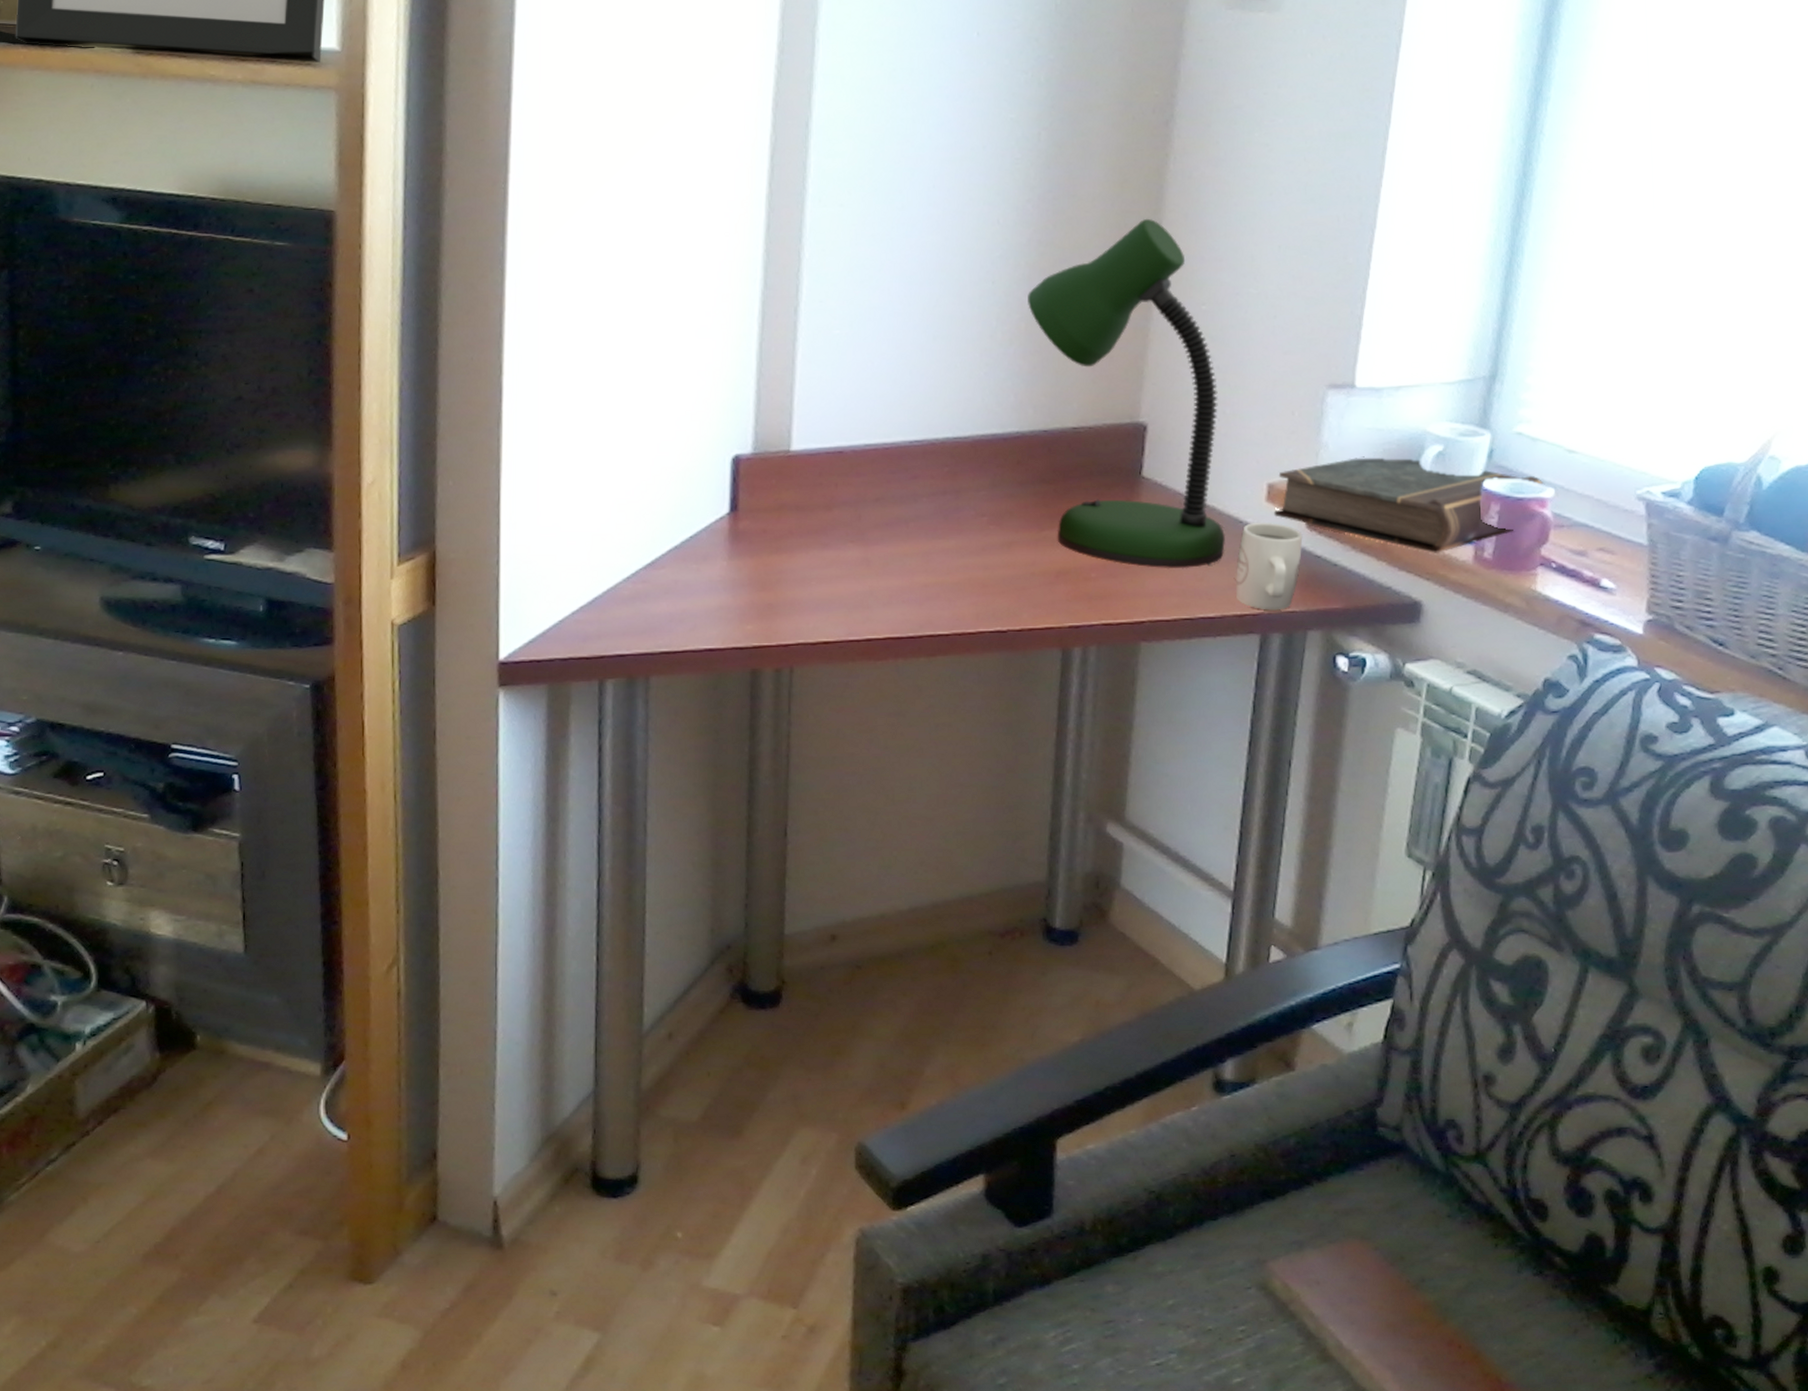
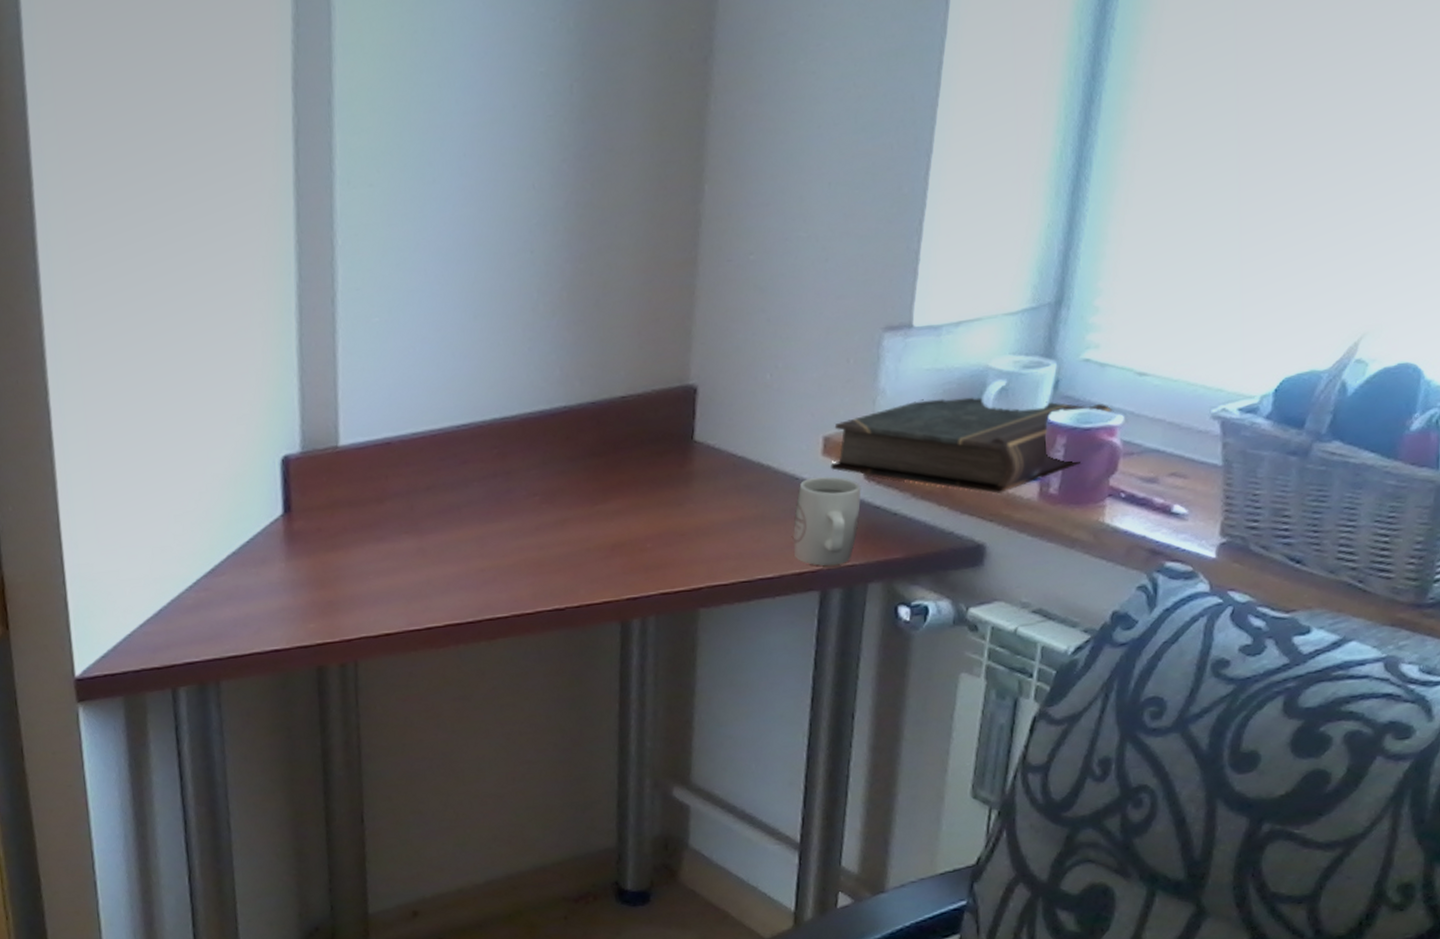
desk lamp: present [1028,218,1226,569] -> none [568,166,782,534]

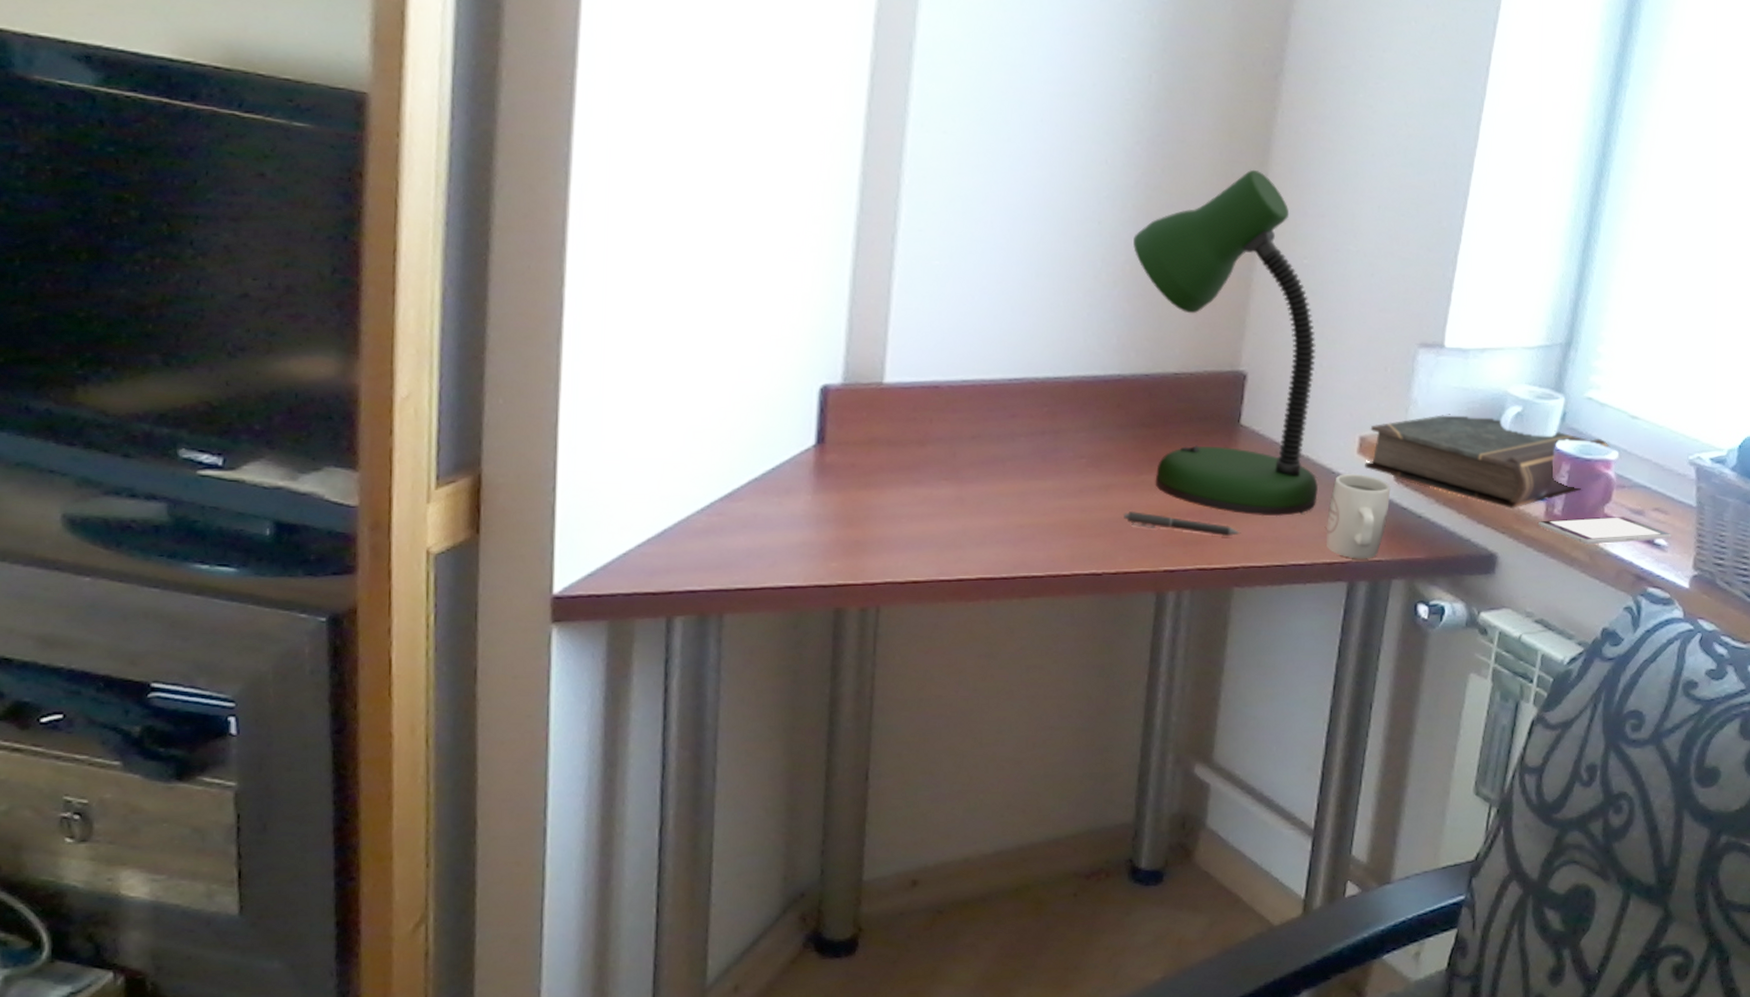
desk lamp: none [568,166,782,534] -> present [1133,169,1319,517]
pen: none [582,543,703,559] -> present [1124,511,1241,537]
smartphone: none [1030,487,1194,523] -> present [1537,516,1672,545]

